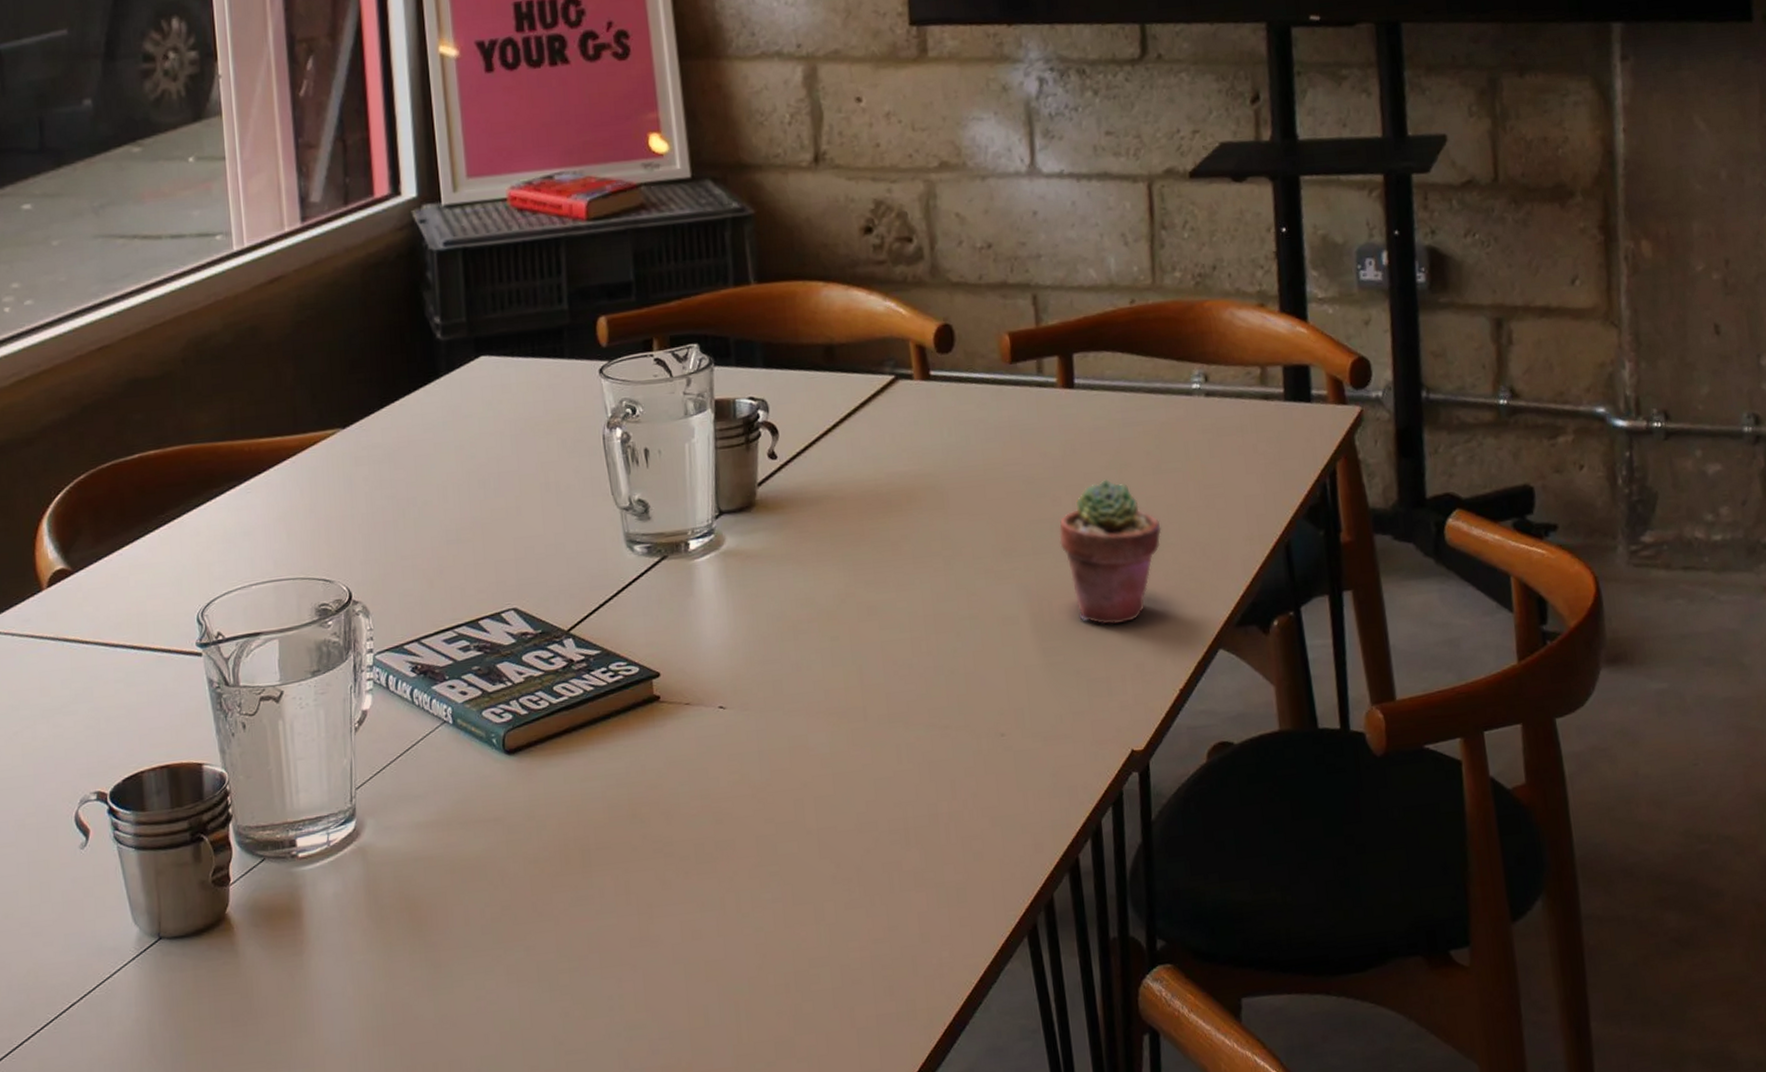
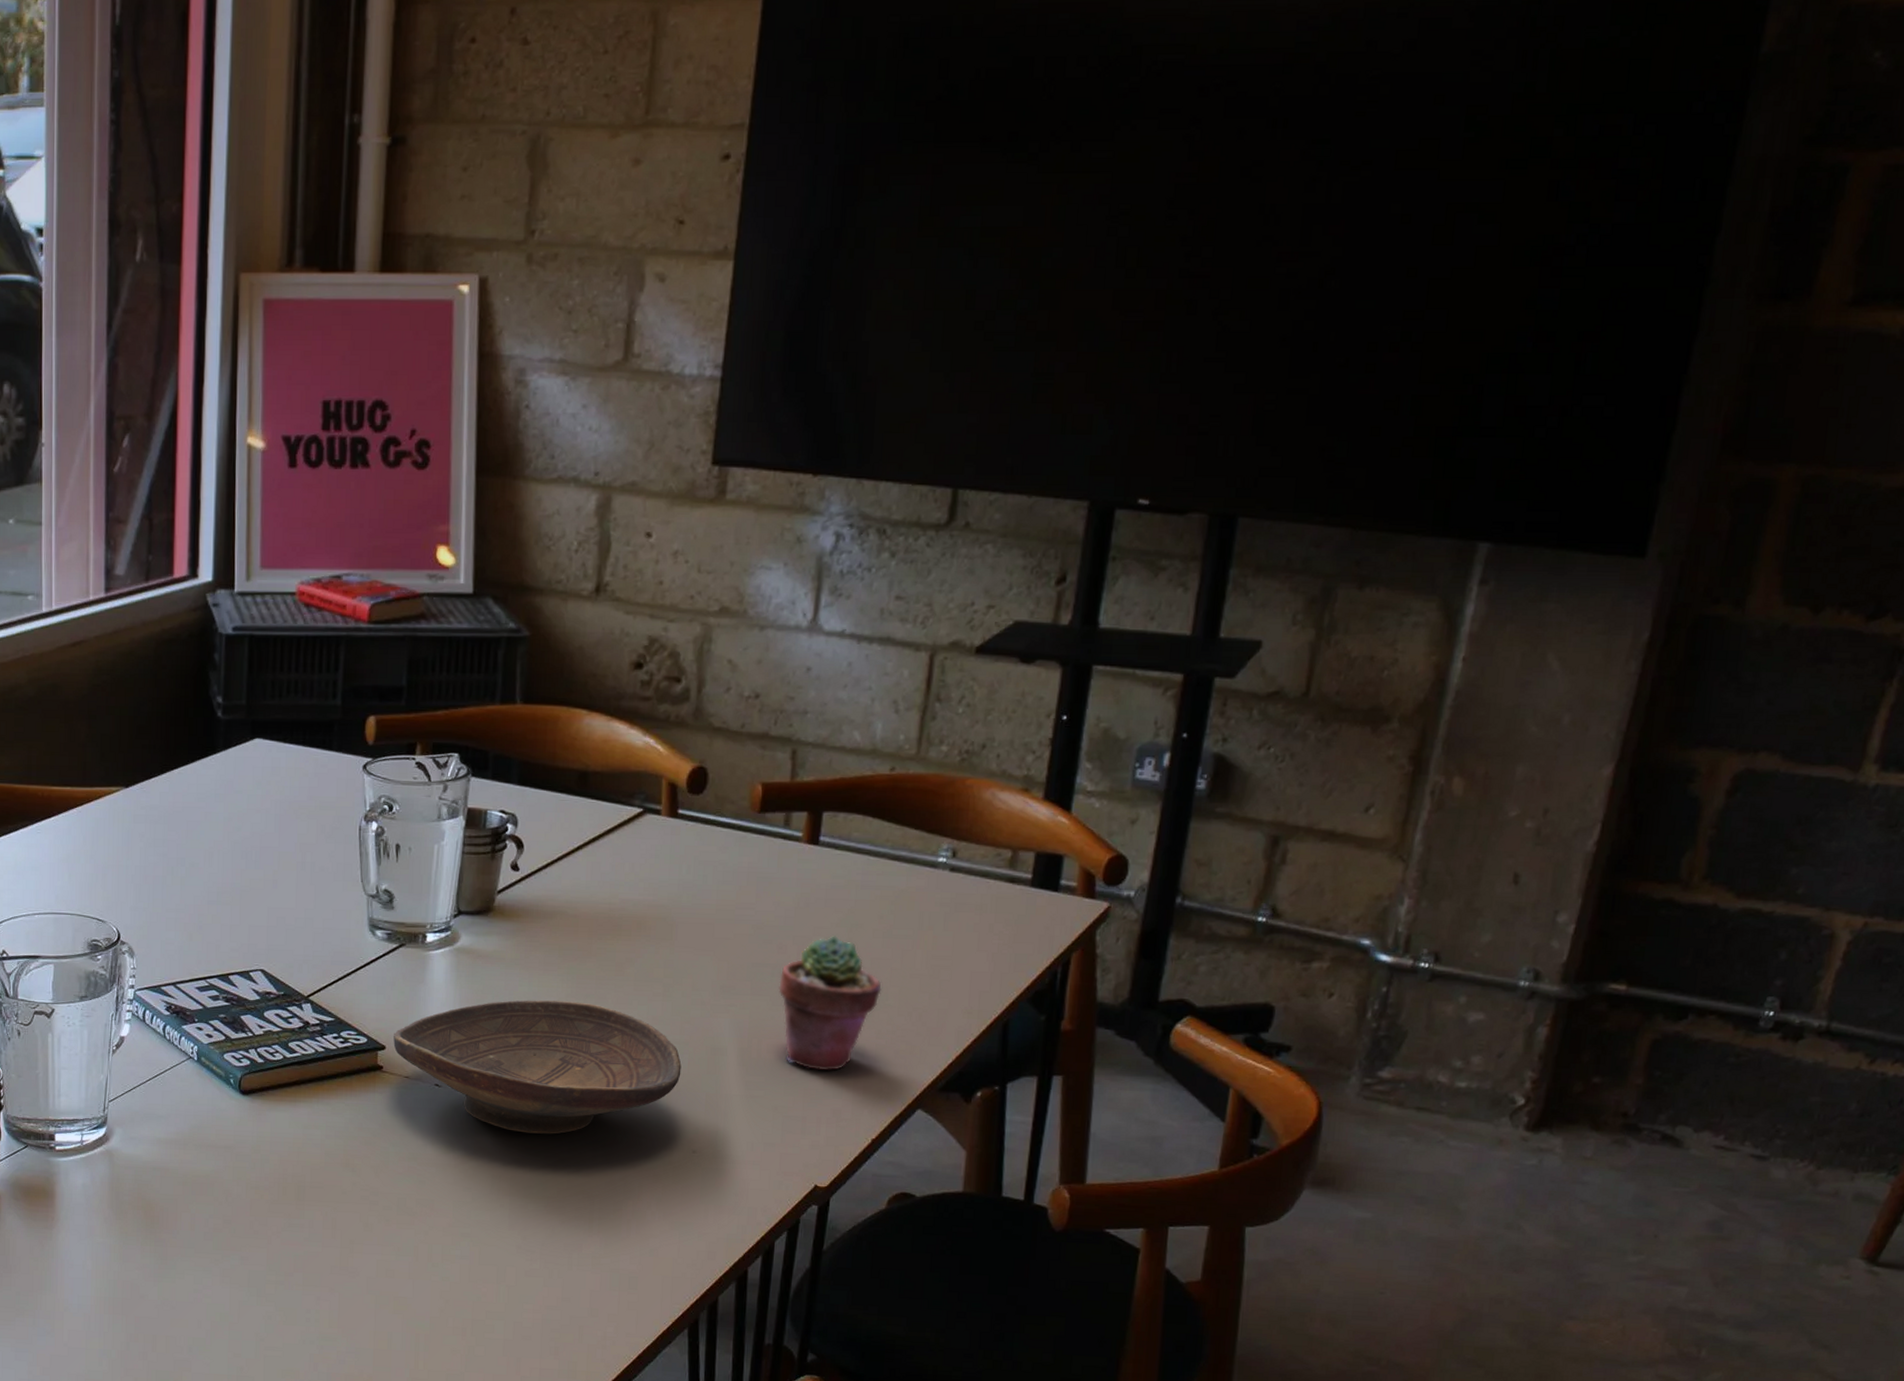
decorative bowl: none [667,590,976,746] -> present [393,1000,682,1134]

